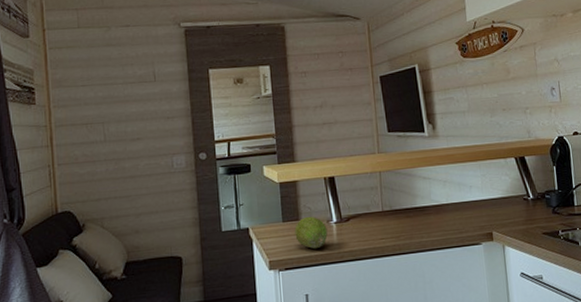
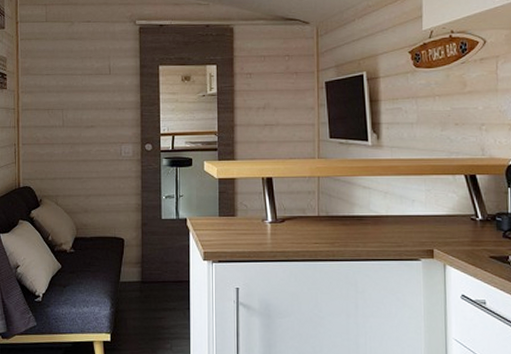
fruit: present [294,216,328,249] -> none [230,213,262,246]

